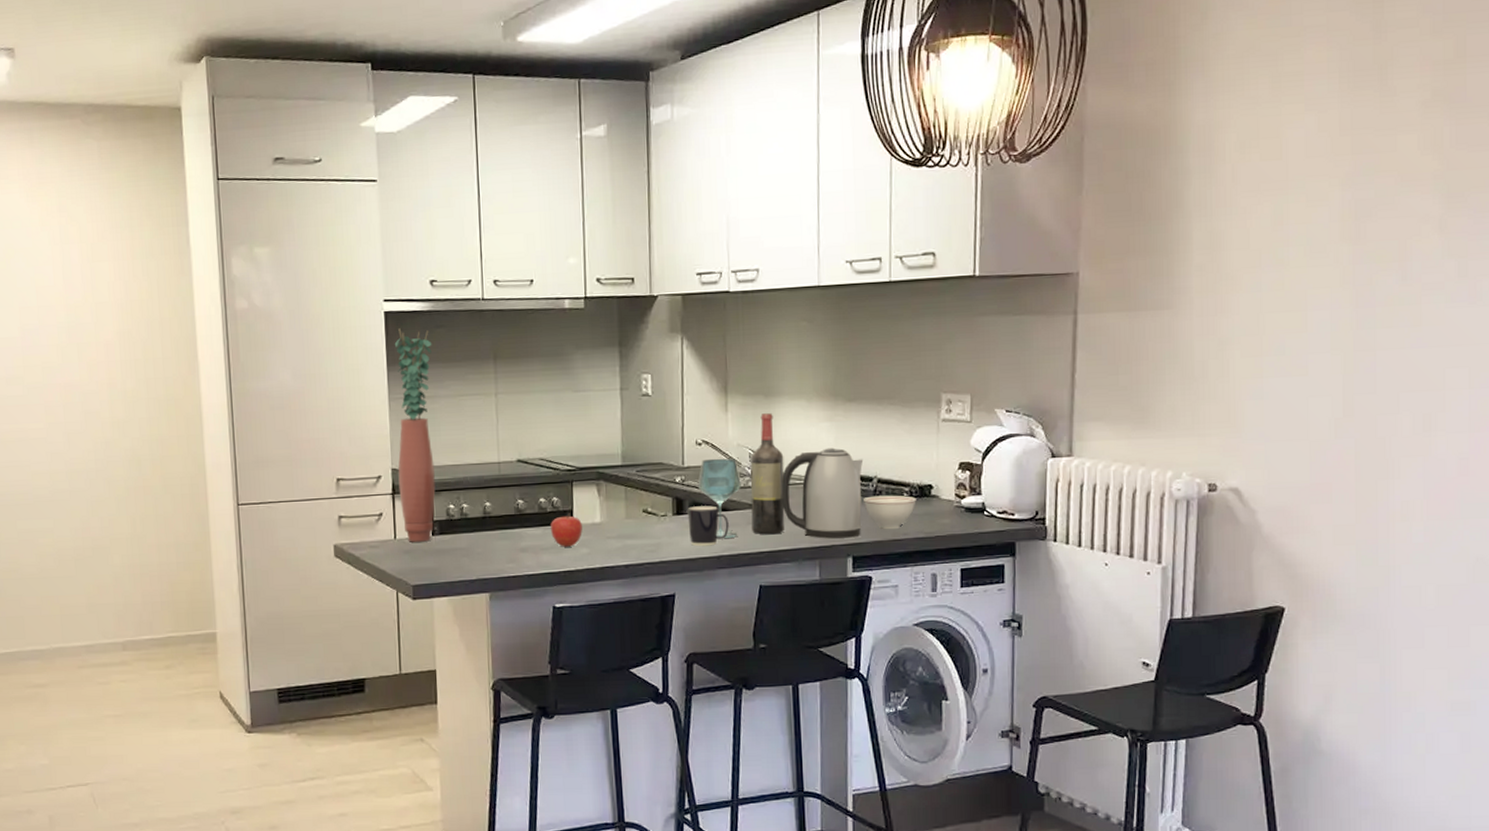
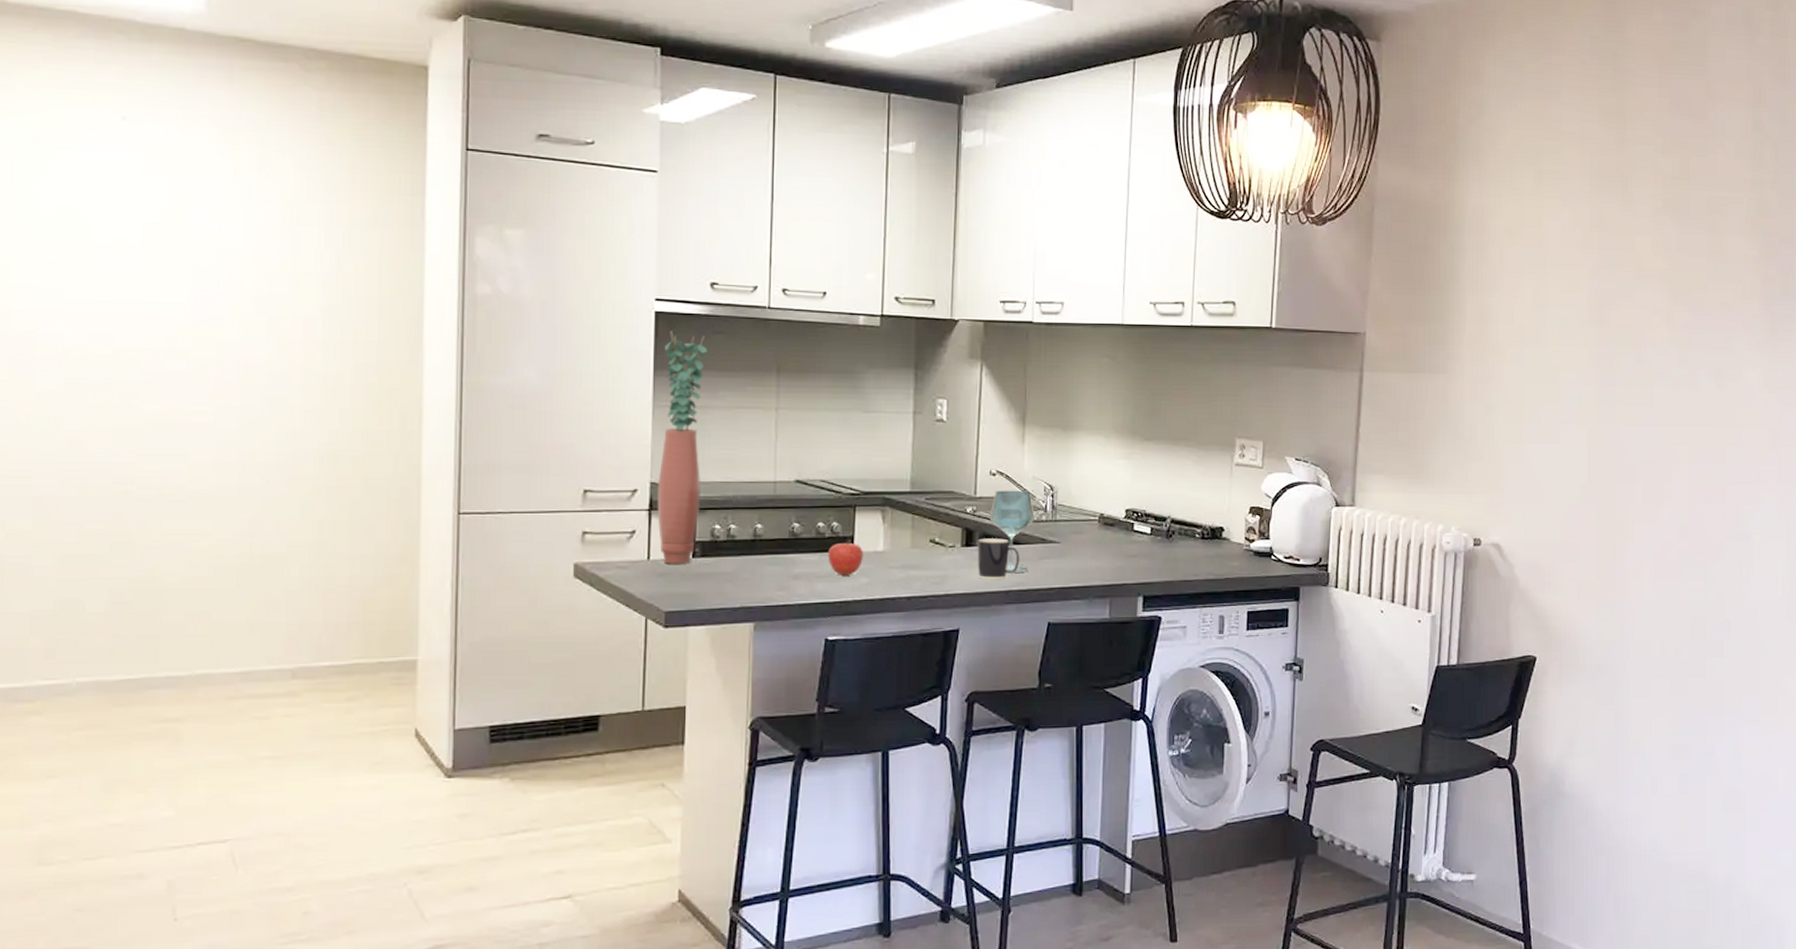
wine bottle: present [750,413,785,535] -> none [1043,447,1079,571]
kettle: present [781,447,864,539] -> none [1075,485,1158,577]
bowl: present [864,495,916,530] -> none [1157,536,1208,570]

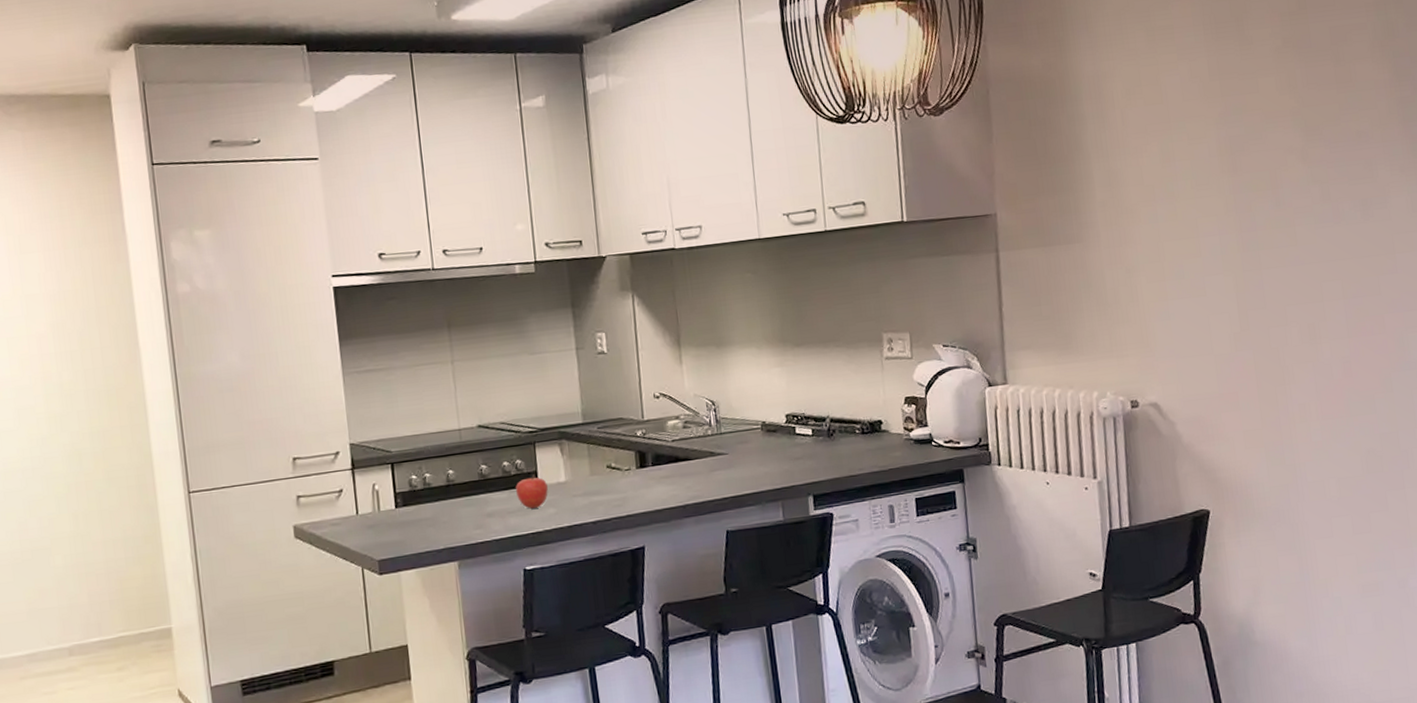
vase: present [657,331,708,564] -> none [345,302,397,517]
mug: present [977,538,1019,580] -> none [650,456,693,498]
wine glass: present [989,490,1035,572] -> none [658,409,702,487]

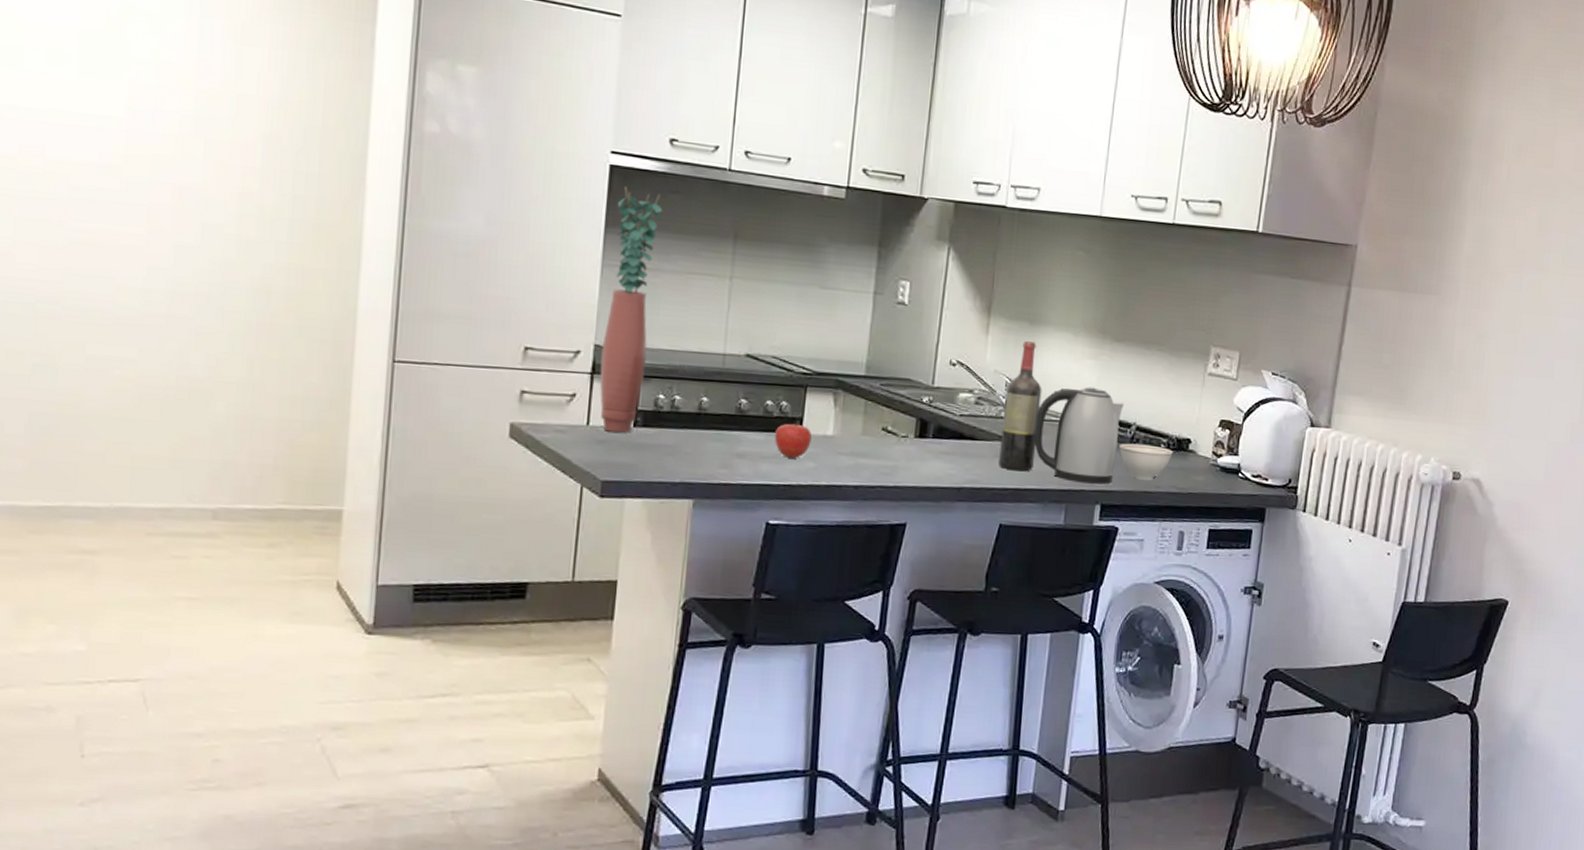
vase: none [345,302,397,517] -> present [599,186,663,433]
wine bottle: none [707,362,746,481] -> present [999,341,1042,472]
kettle: none [739,391,819,481] -> present [1034,387,1125,485]
bowl: none [819,432,868,467] -> present [1119,443,1173,481]

